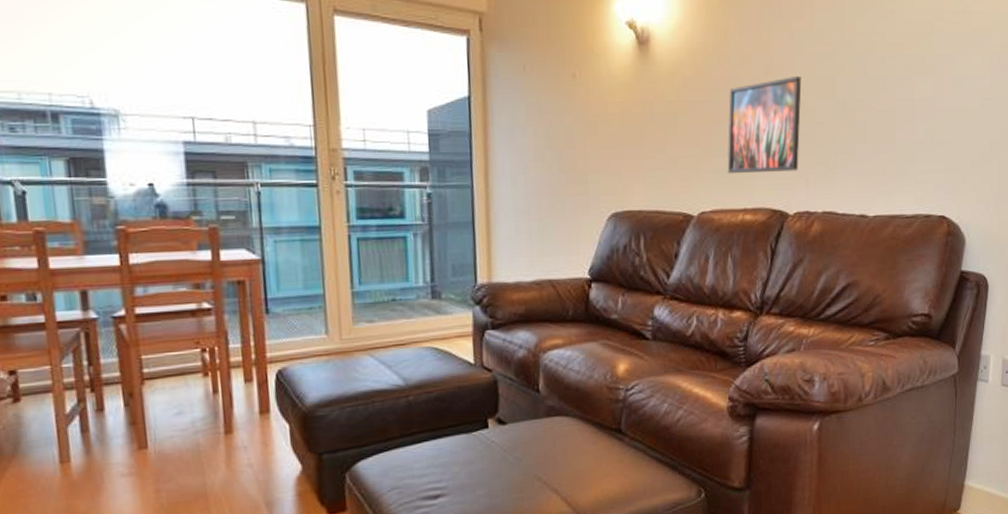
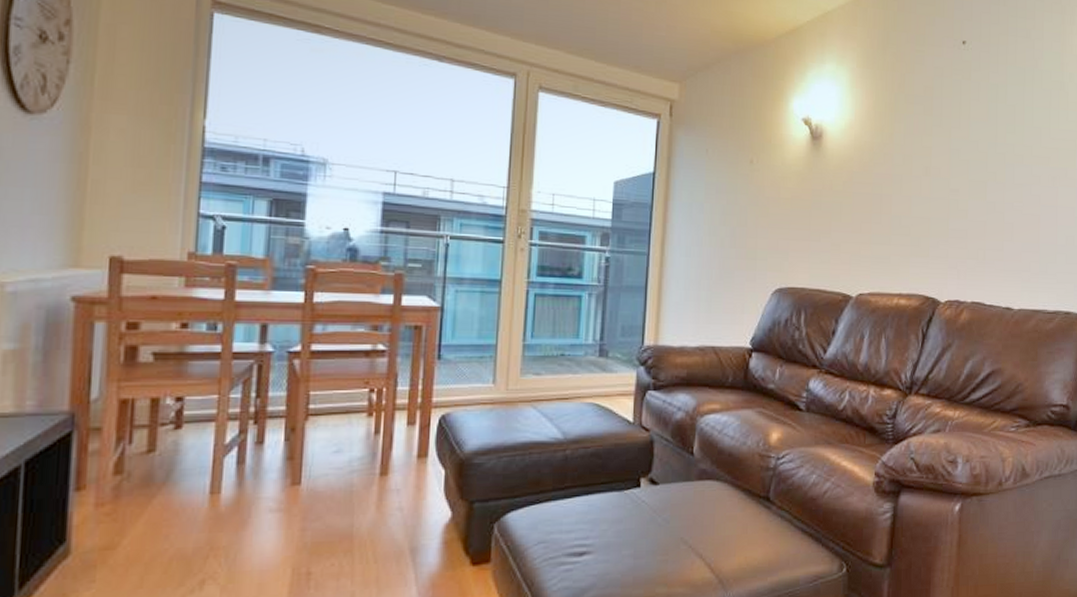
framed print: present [727,75,802,174] -> none [885,177,957,263]

